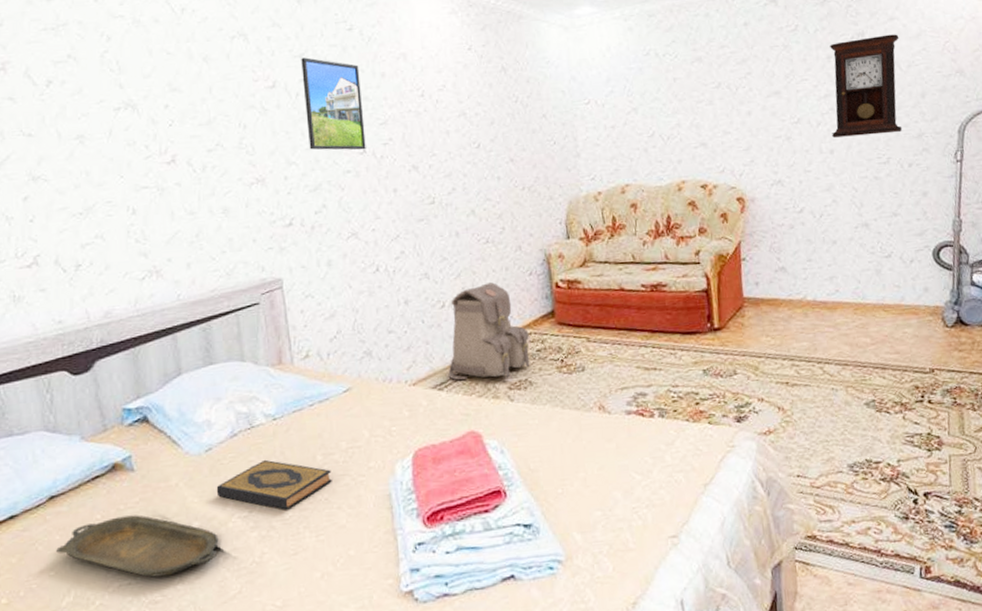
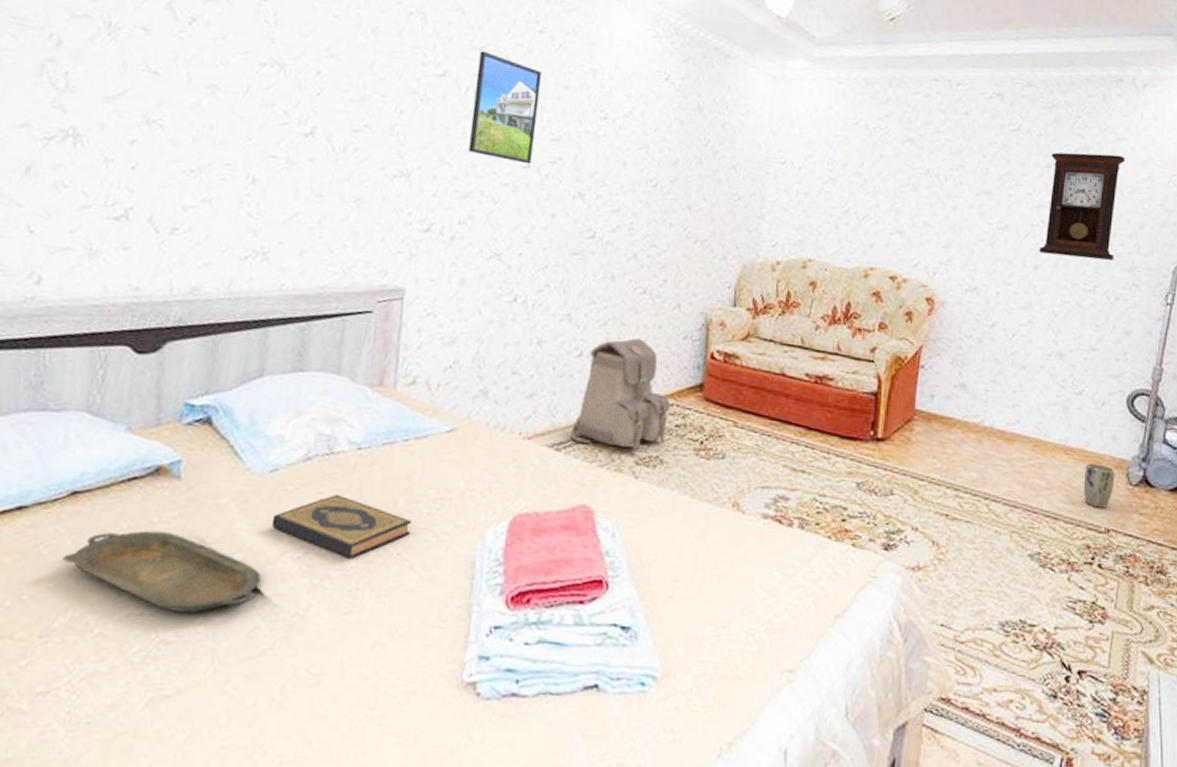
plant pot: none [903,314,932,353] -> present [1083,463,1115,509]

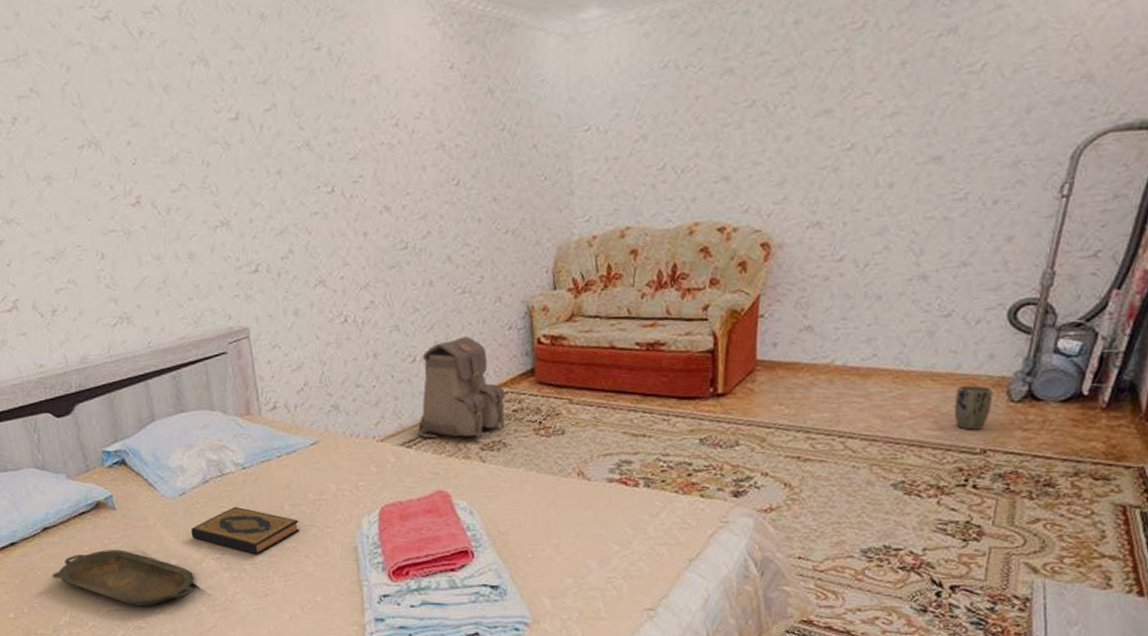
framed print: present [468,51,543,165] -> none [265,83,335,190]
pendulum clock: present [1039,152,1125,261] -> none [894,27,1007,168]

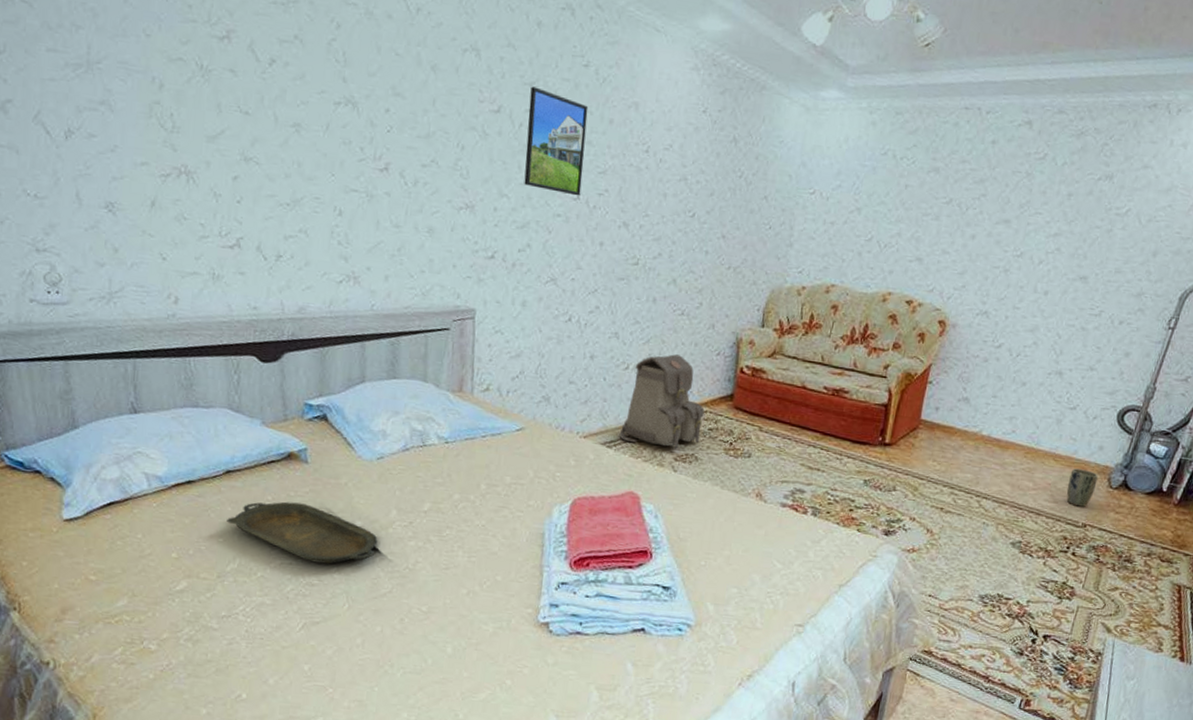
hardback book: present [190,506,300,555] -> none [382,478,493,528]
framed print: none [265,83,335,190] -> present [524,86,589,196]

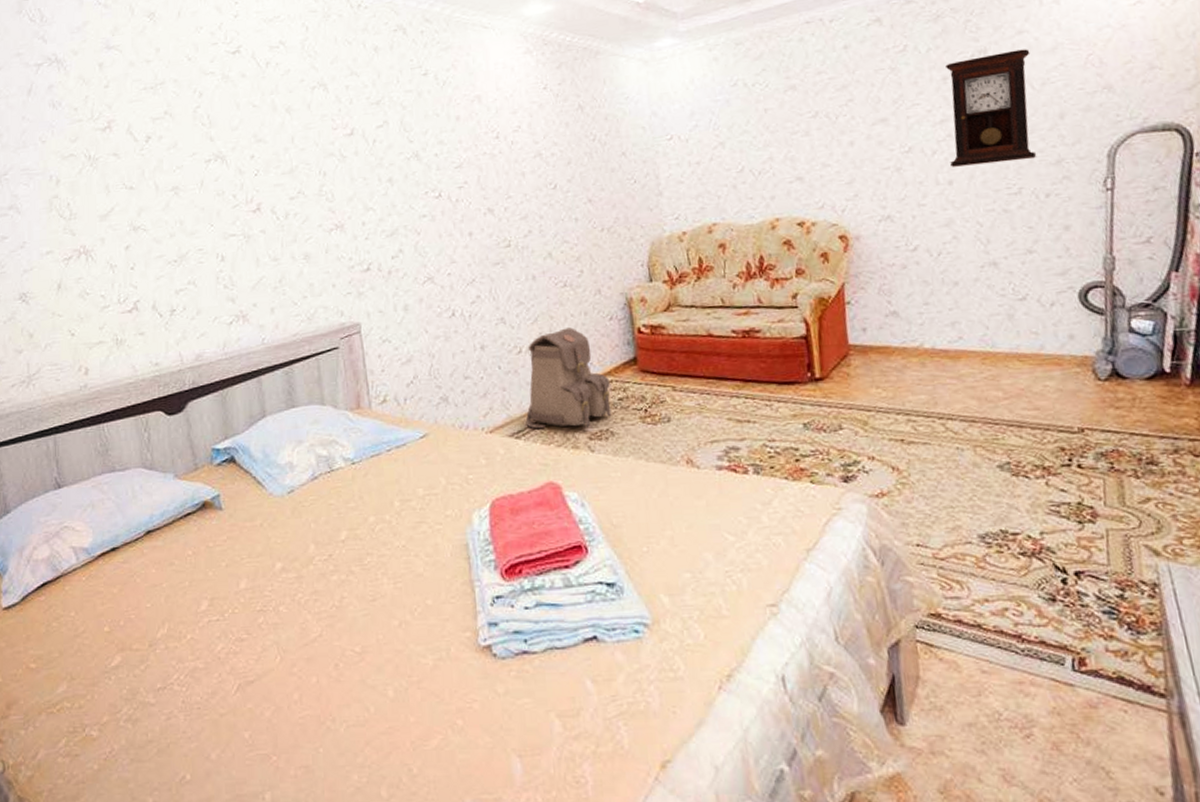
serving tray: present [227,501,378,564] -> none [152,553,301,615]
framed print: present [524,86,589,196] -> none [378,104,442,195]
pendulum clock: none [1051,180,1148,287] -> present [945,49,1037,167]
plant pot: present [1066,468,1098,507] -> none [1043,365,1081,409]

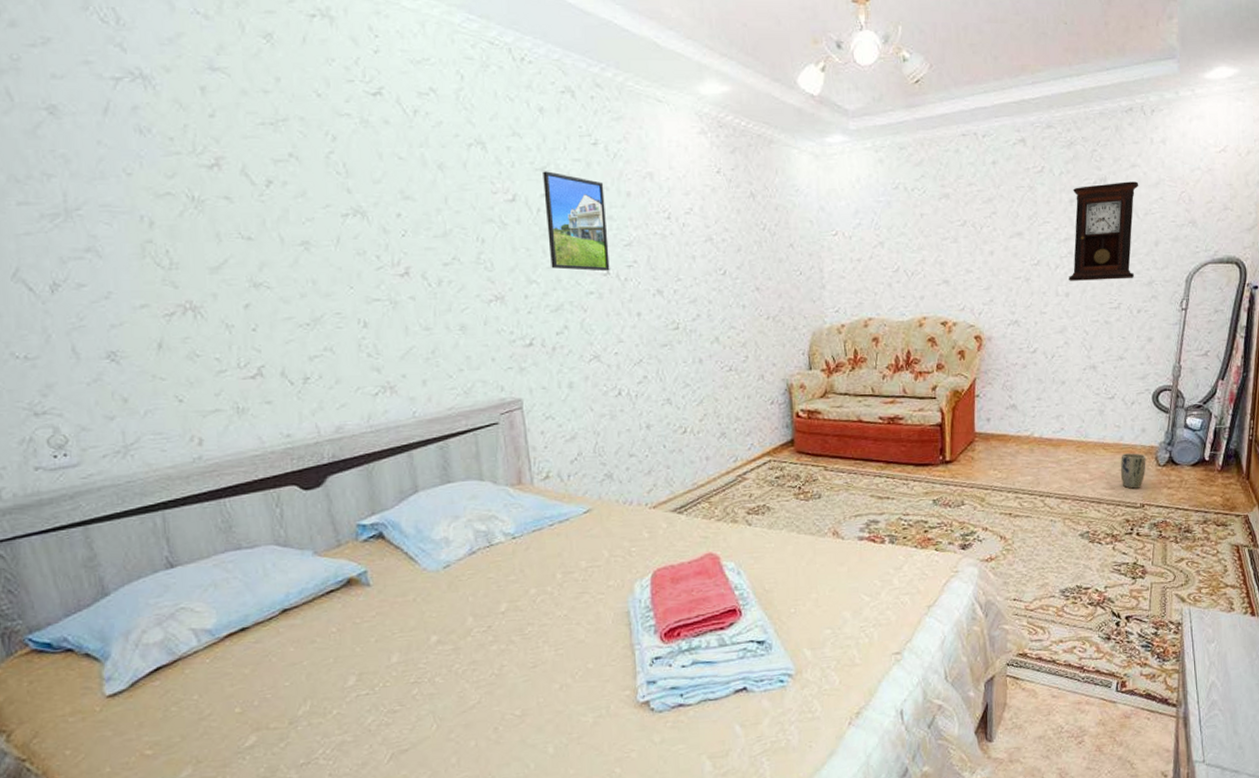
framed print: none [378,104,442,195] -> present [543,171,610,272]
backpack: present [526,327,612,429] -> none [689,410,769,505]
plant pot: none [1043,365,1081,409] -> present [1120,453,1146,489]

